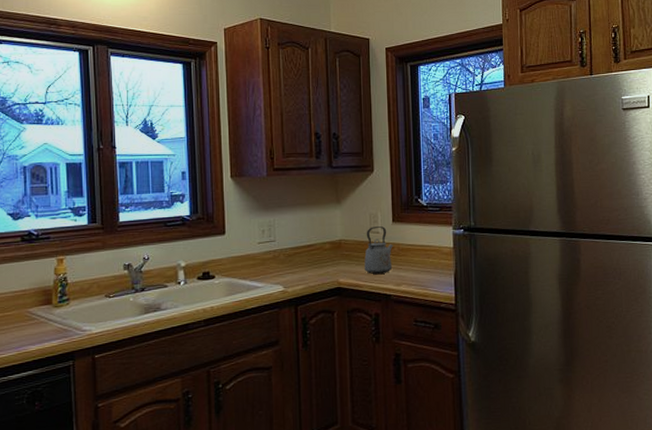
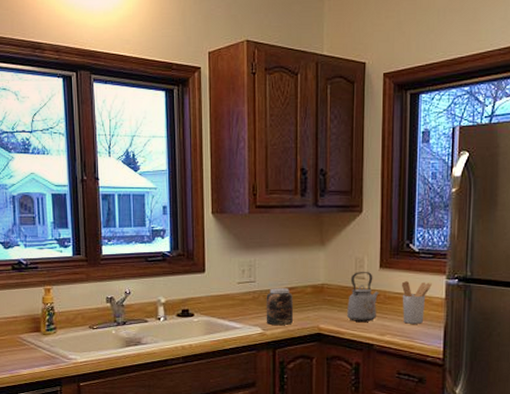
jar: none [286,246,313,282] -> present [266,288,293,325]
utensil holder: none [413,233,440,273] -> present [401,281,432,324]

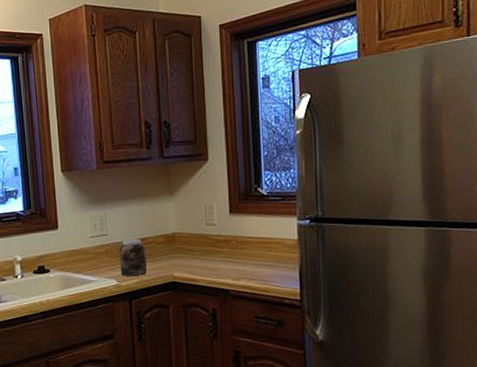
kettle: present [347,272,379,322] -> none [200,218,231,268]
utensil holder: present [401,281,432,324] -> none [252,224,283,267]

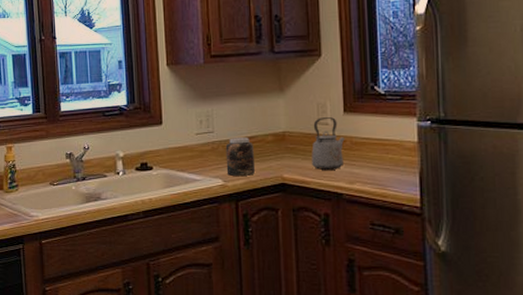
kettle: none [200,218,231,268] -> present [311,117,345,170]

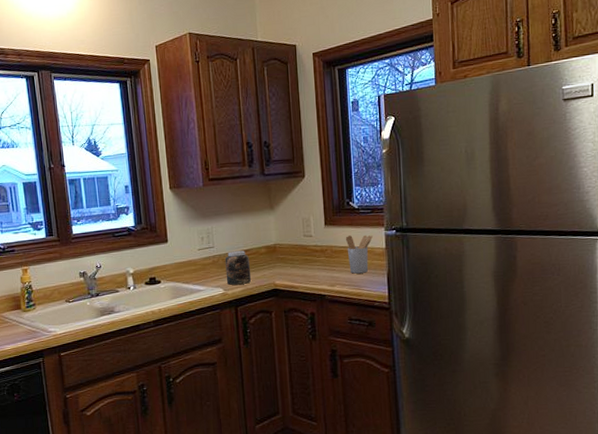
kettle: present [311,117,345,170] -> none [299,230,326,276]
utensil holder: none [368,125,402,170] -> present [345,234,373,274]

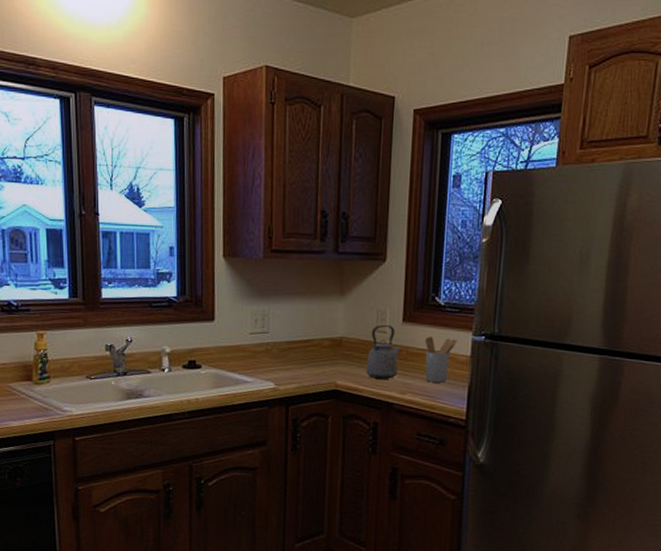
jar: present [225,251,251,285] -> none [279,340,309,380]
kettle: none [299,230,326,276] -> present [366,325,401,379]

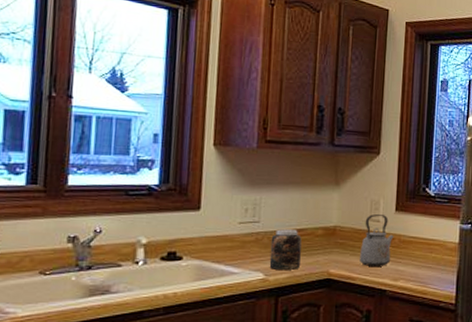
jar: none [279,340,309,380] -> present [269,229,302,270]
utensil holder: present [424,337,457,383] -> none [416,225,446,269]

